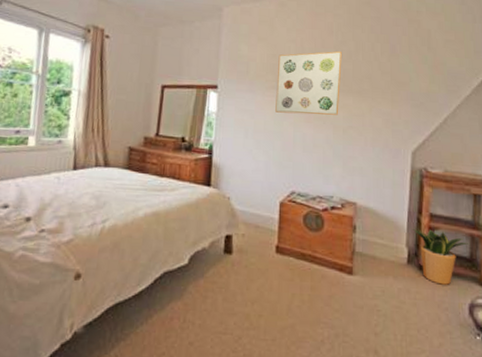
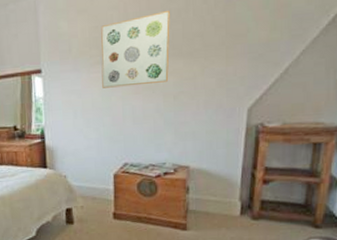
potted plant: present [412,226,470,285] -> none [245,181,305,230]

